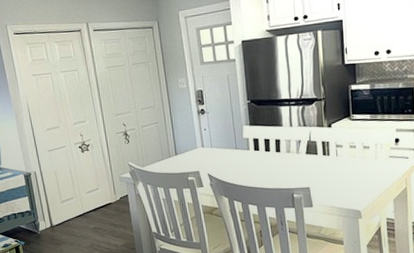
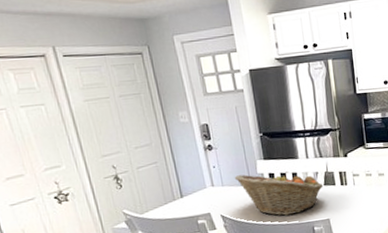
fruit basket: none [222,138,306,180] -> present [234,171,324,216]

